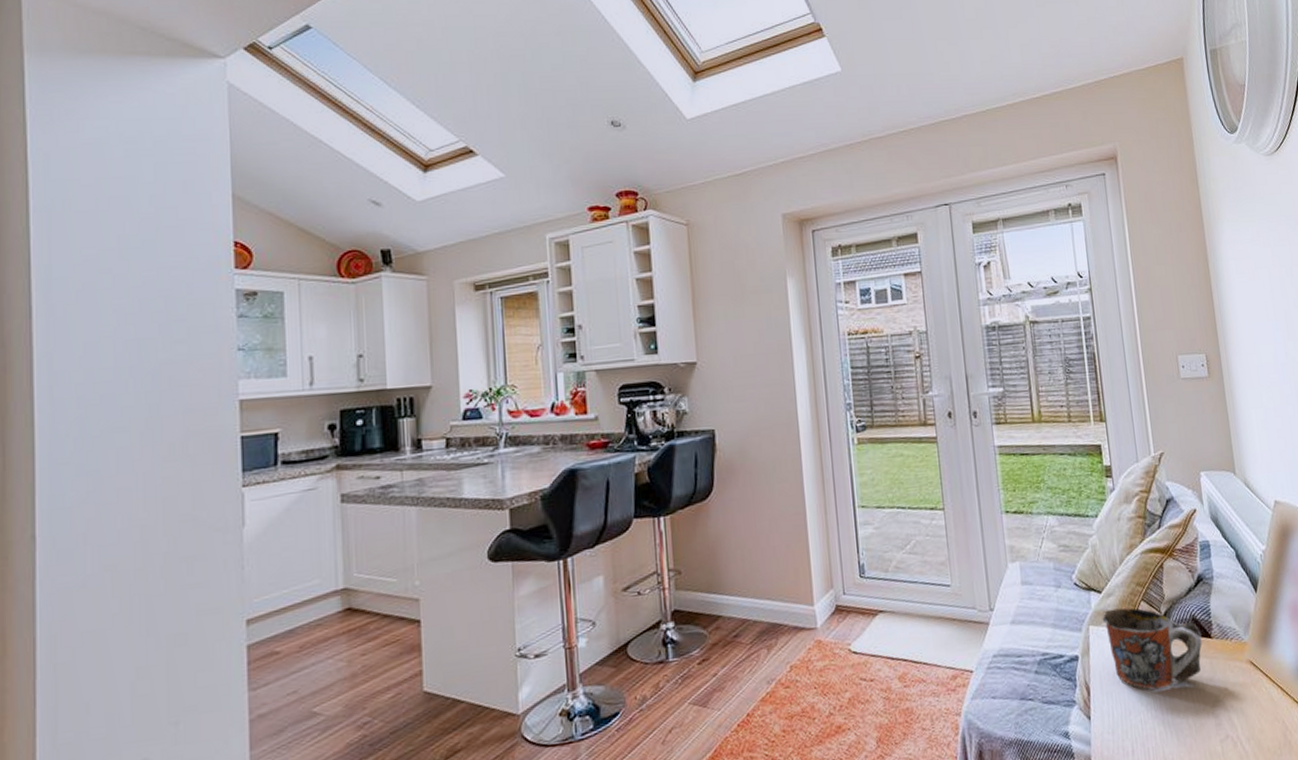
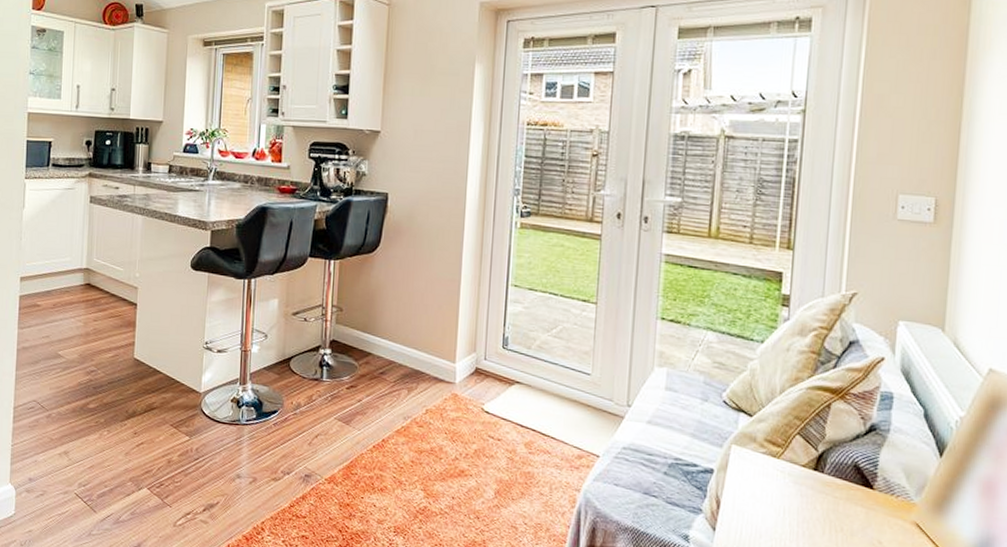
mug: present [1102,607,1202,690] -> none [748,434,862,525]

